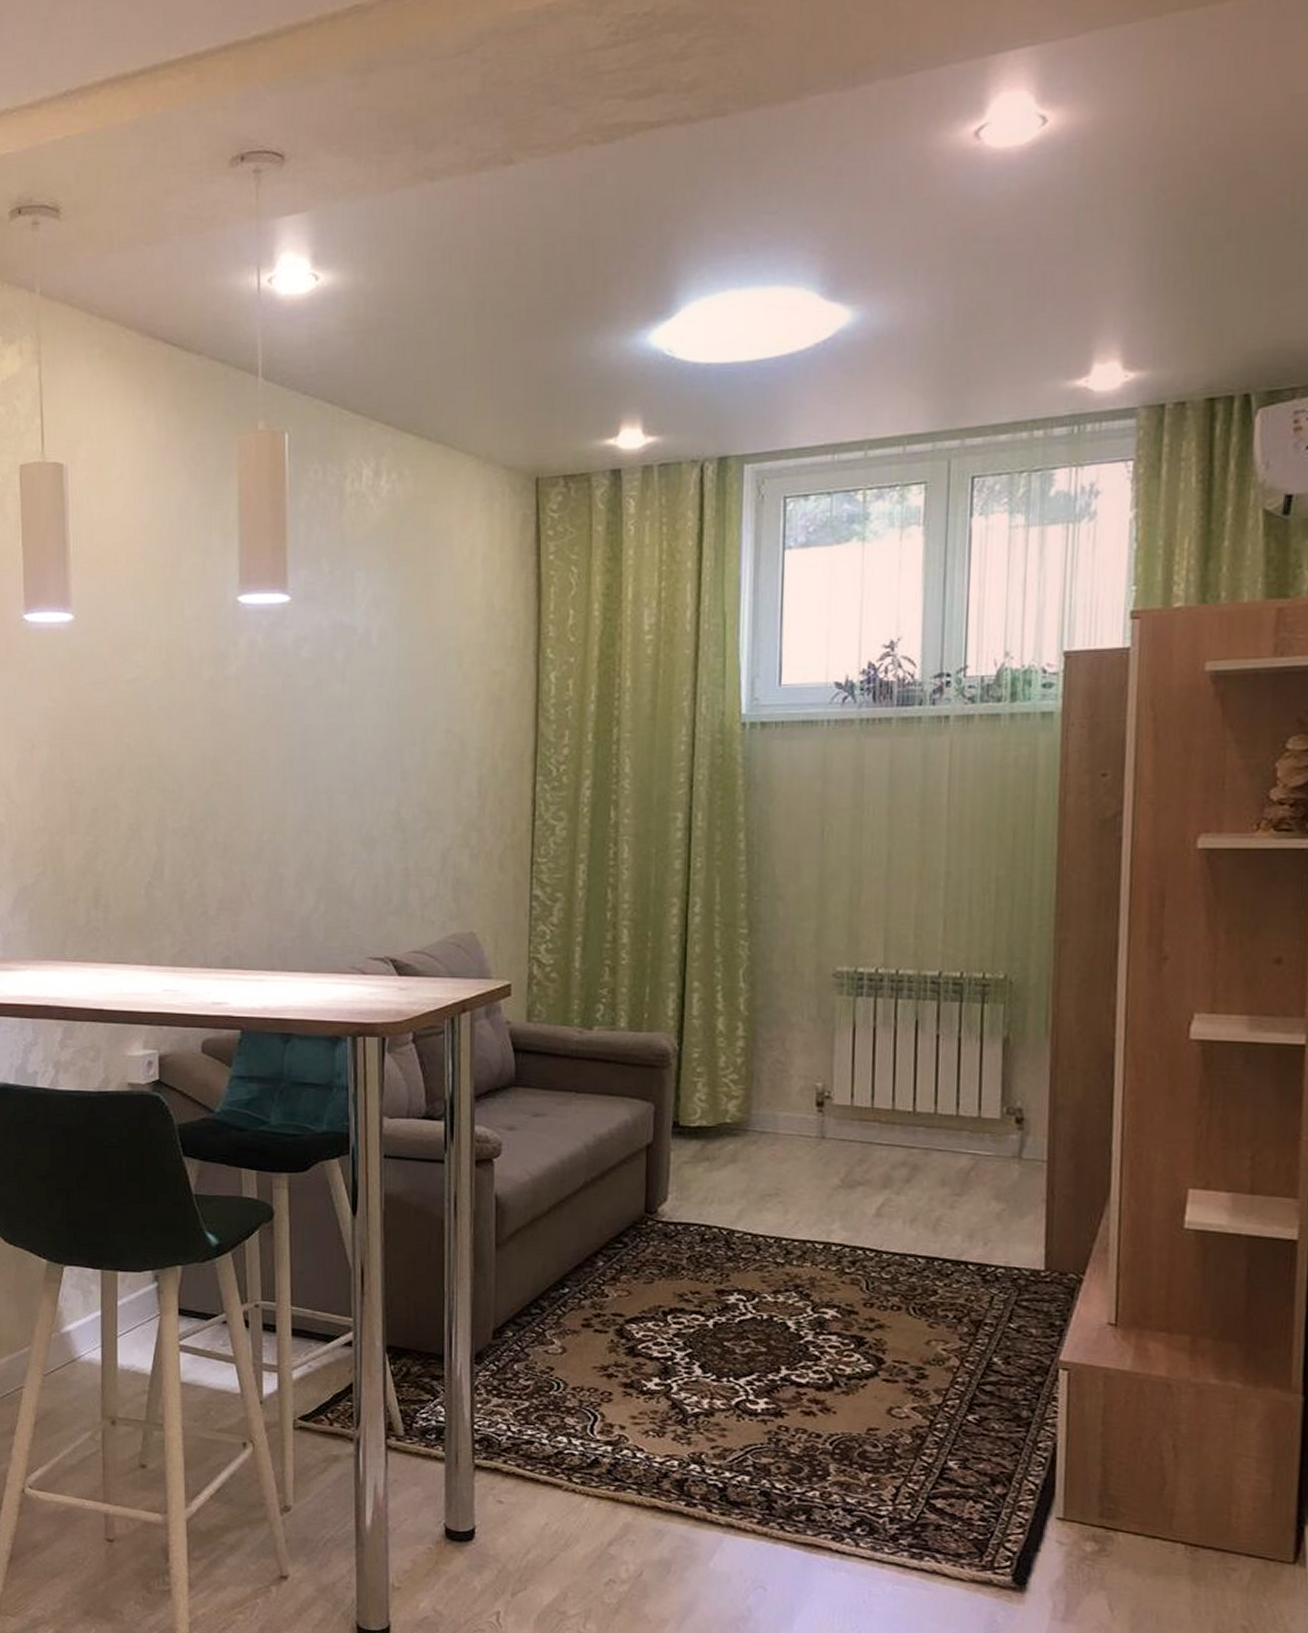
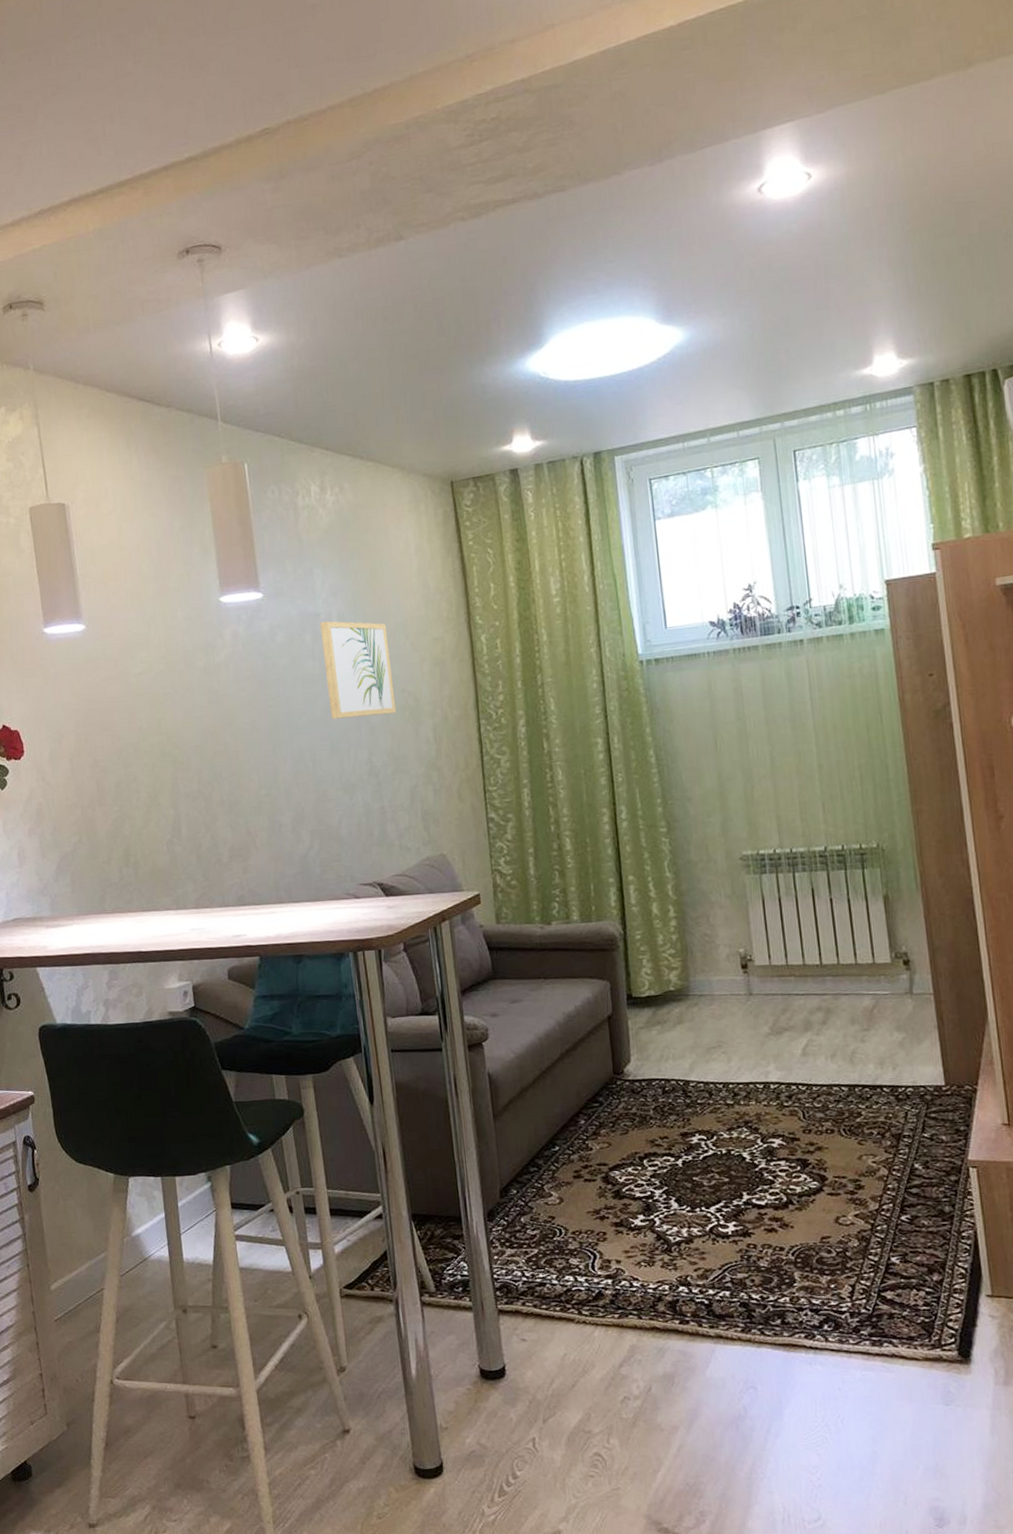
wall art: none [355,637,437,759] -> present [320,620,397,720]

